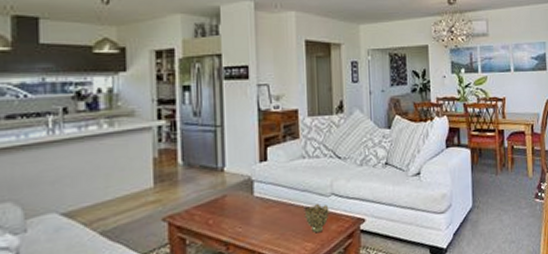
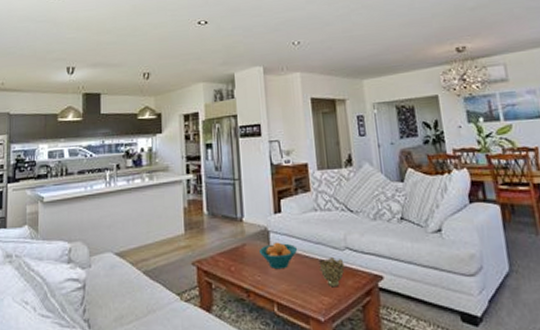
fruit bowl: none [240,191,283,220] -> present [258,242,298,270]

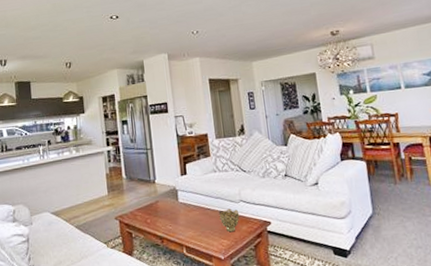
fruit bowl: present [258,242,298,270] -> none [169,198,201,220]

